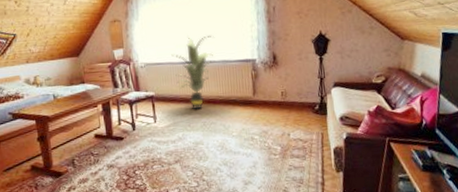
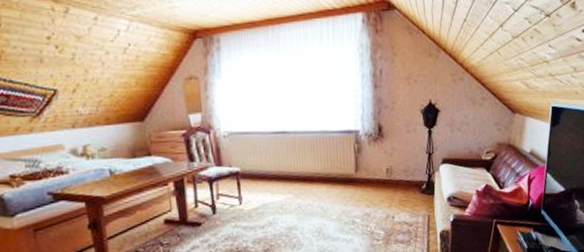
indoor plant: present [171,33,215,110] -> none [261,97,312,189]

